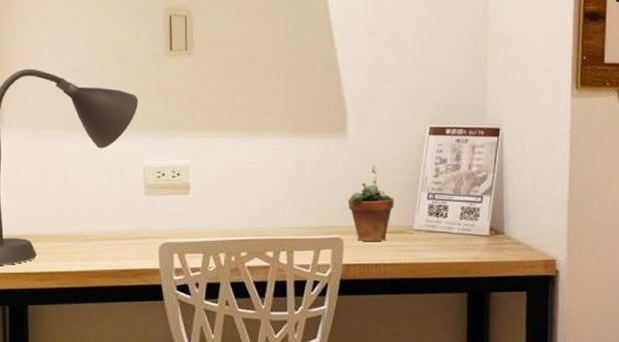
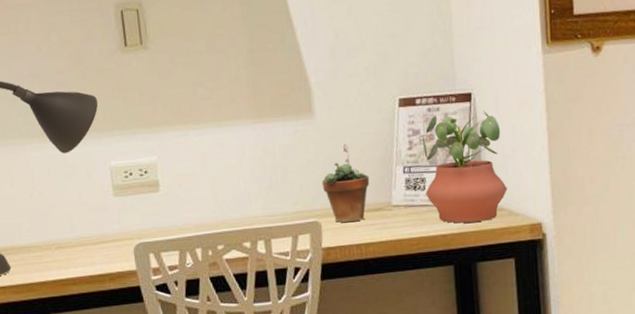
potted plant: none [447,146,526,253] -> present [422,110,507,224]

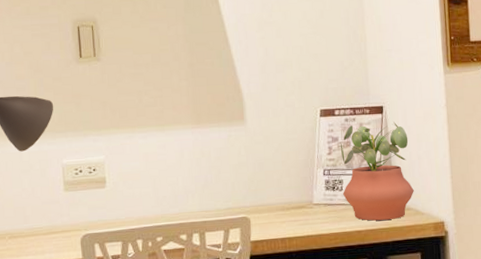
succulent plant: present [321,144,370,223] -> none [251,148,294,219]

